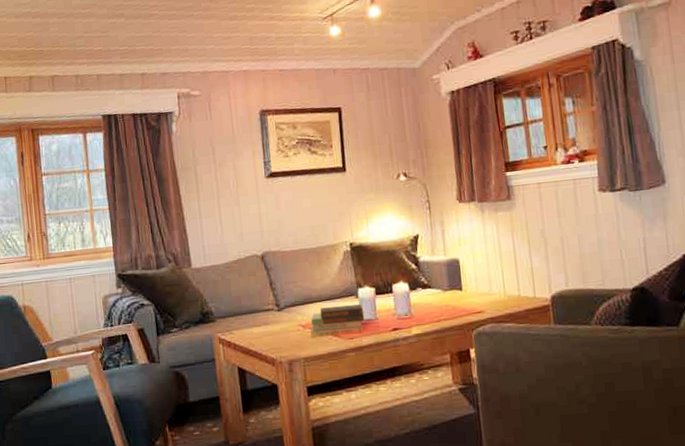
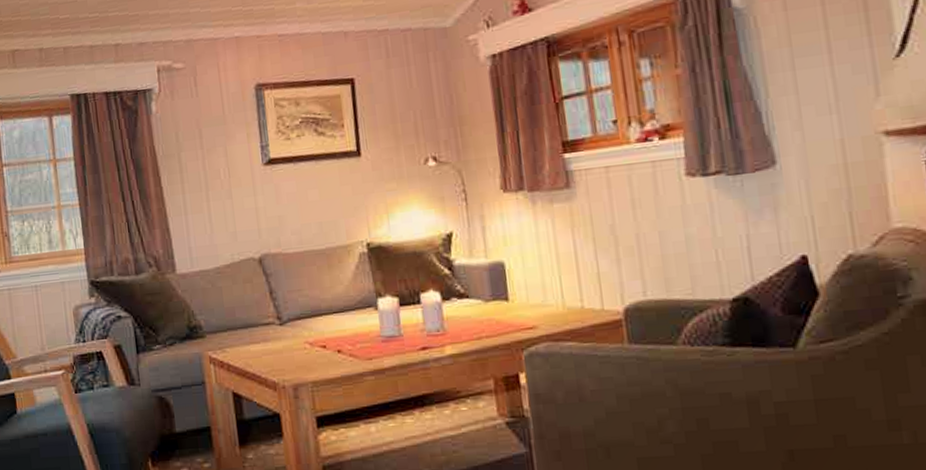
books: present [310,304,365,338] -> none [319,318,387,358]

